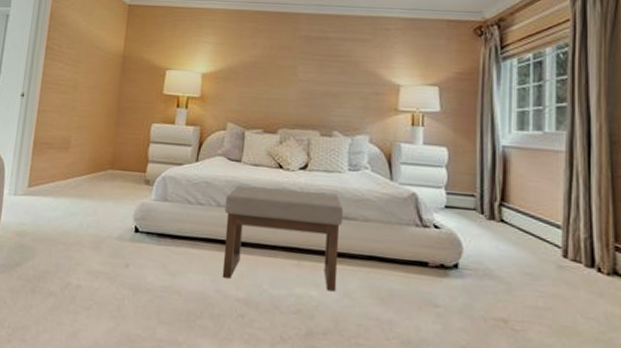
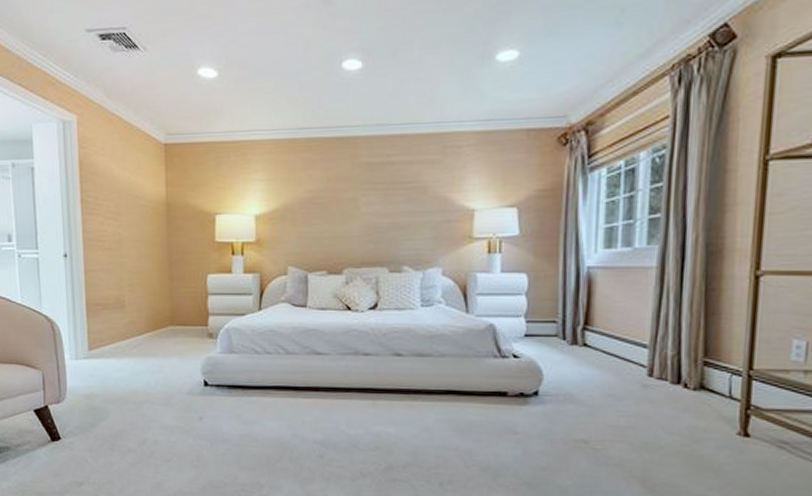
ottoman: present [222,185,344,292] -> none [294,331,418,427]

